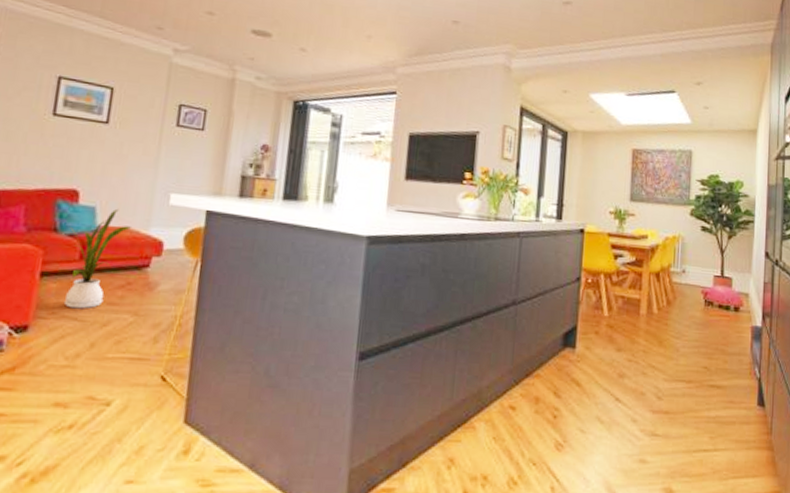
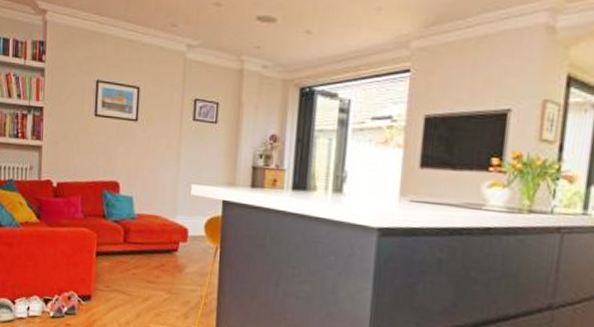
house plant: present [63,208,131,309] -> none [114,198,161,285]

